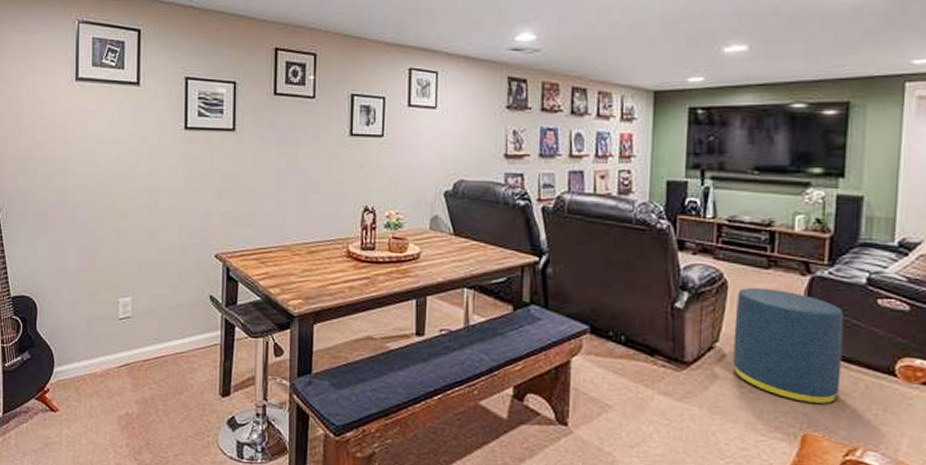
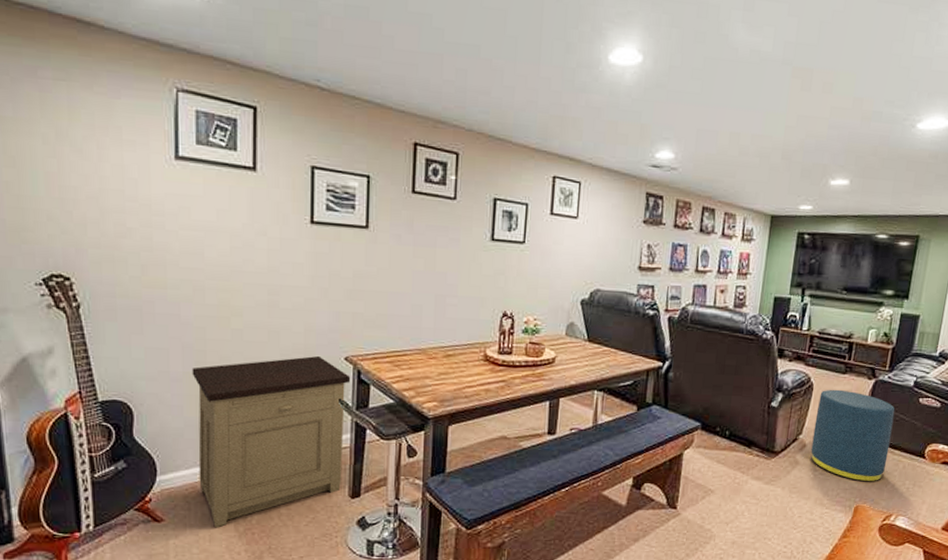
nightstand: none [84,253,221,421] -> present [192,355,351,528]

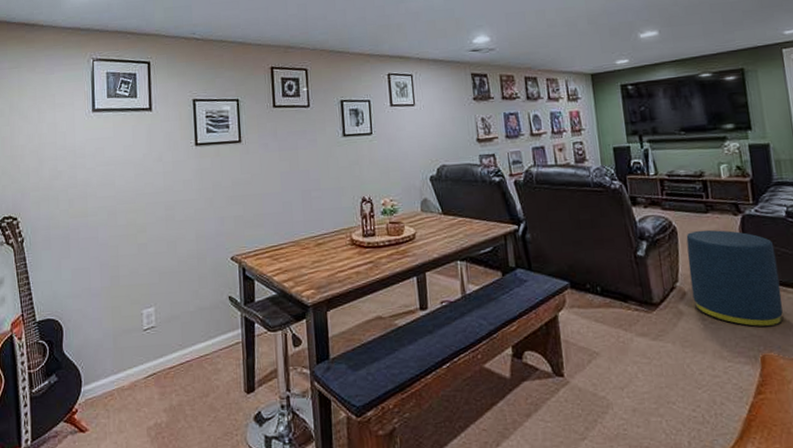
nightstand: present [192,355,351,528] -> none [108,258,238,435]

